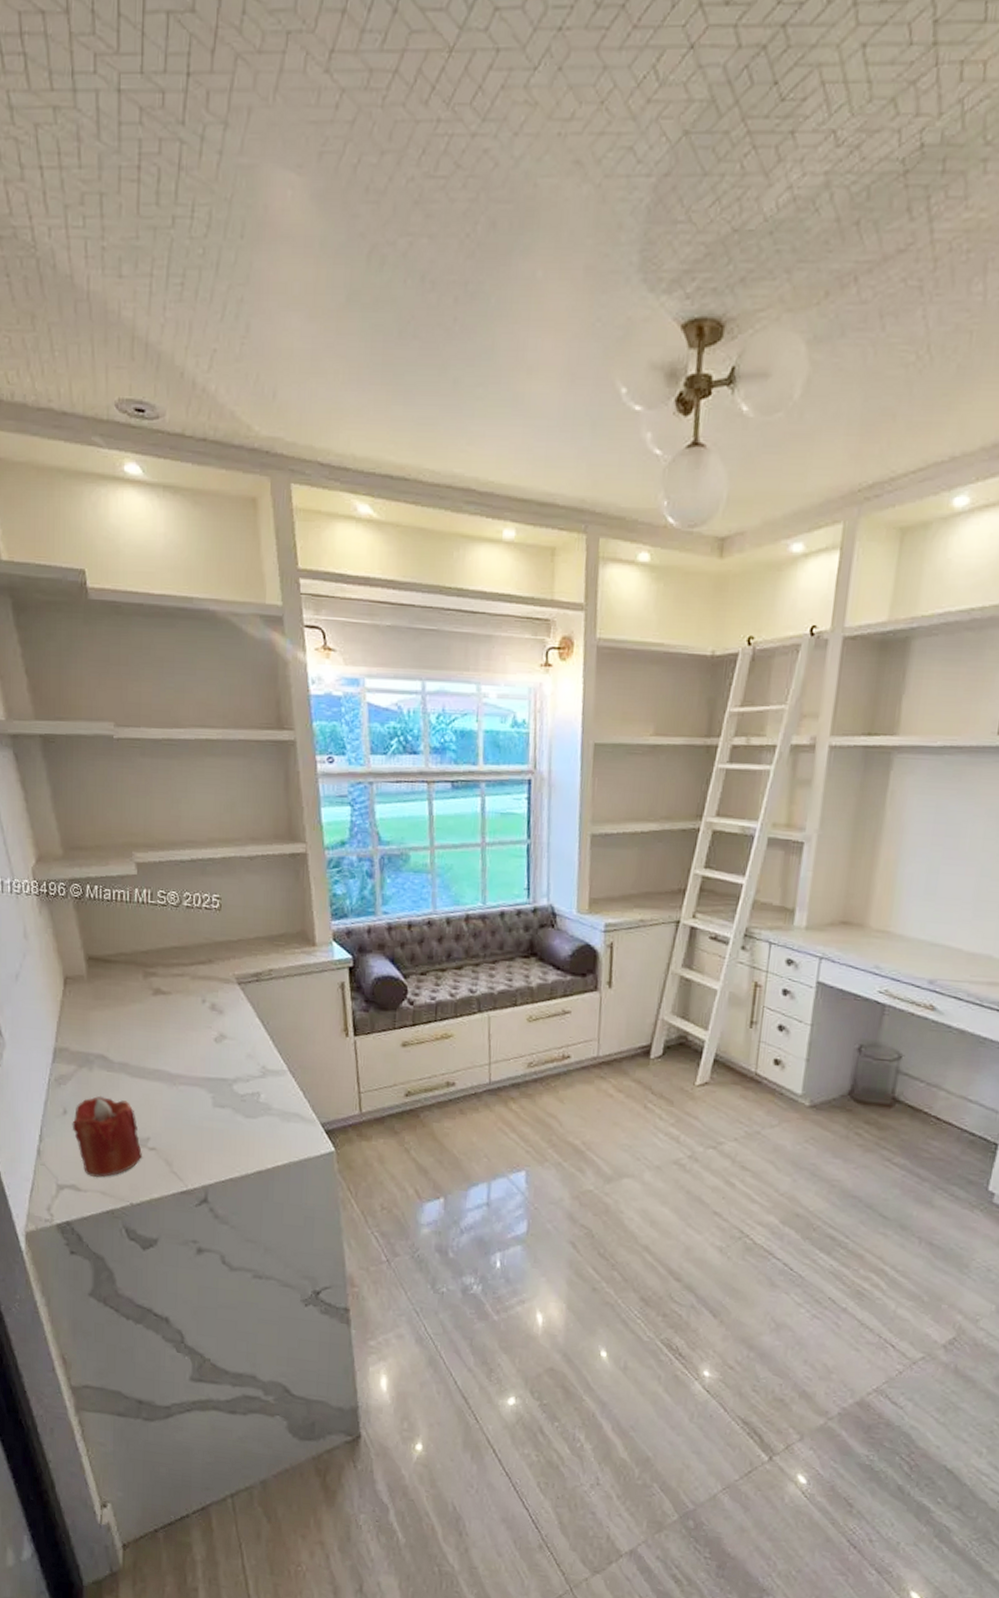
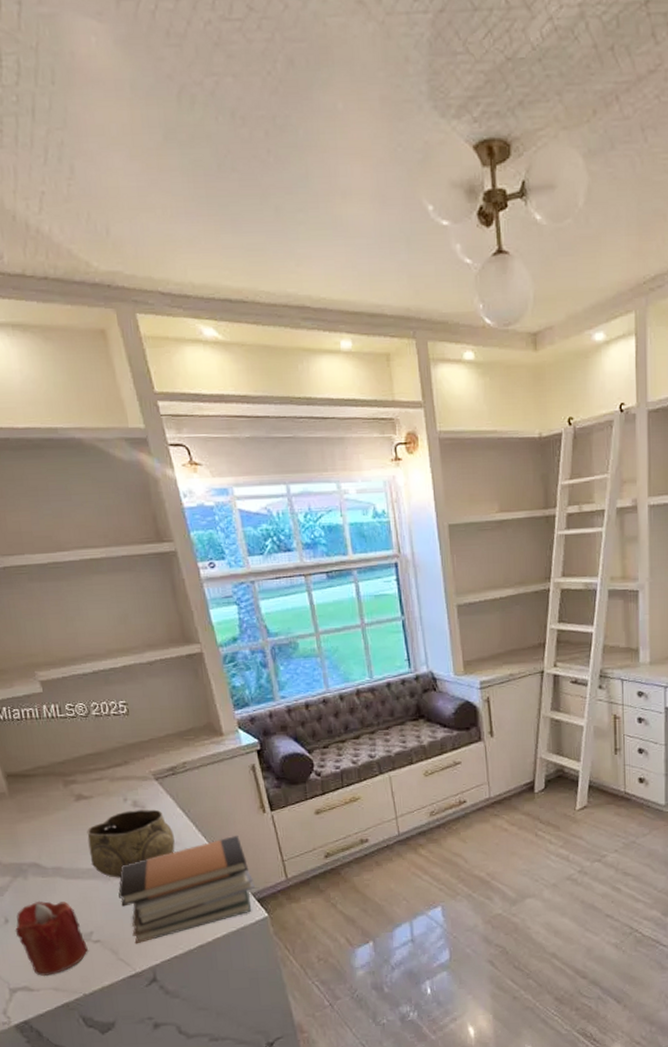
decorative bowl: none [158,1013,248,1084] -> present [87,809,175,878]
book stack: none [182,1056,326,1159] -> present [118,835,255,944]

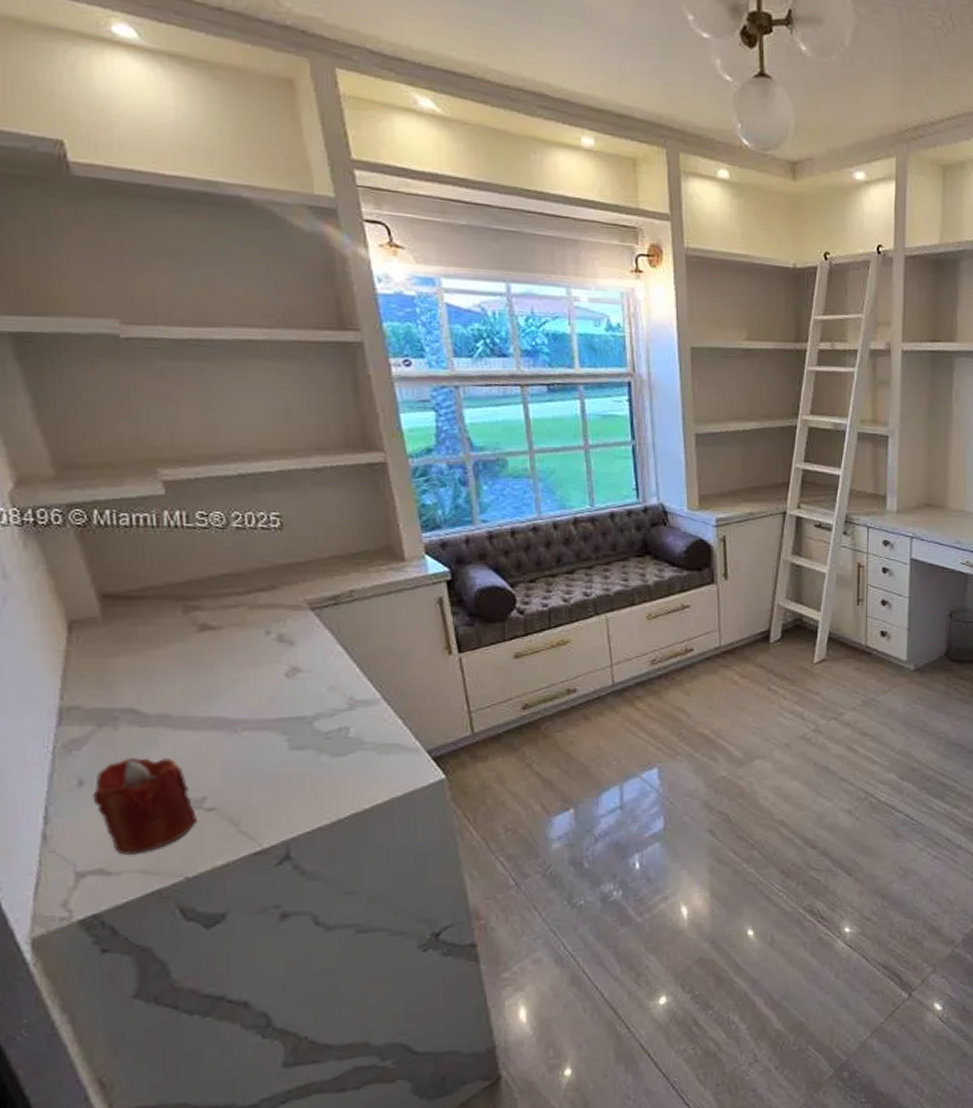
decorative bowl: present [87,809,175,878] -> none [210,646,330,730]
book stack: present [118,835,255,944] -> none [247,680,431,813]

